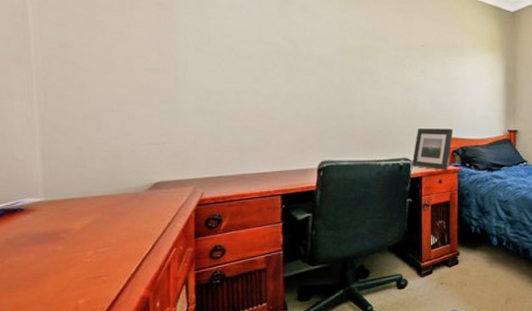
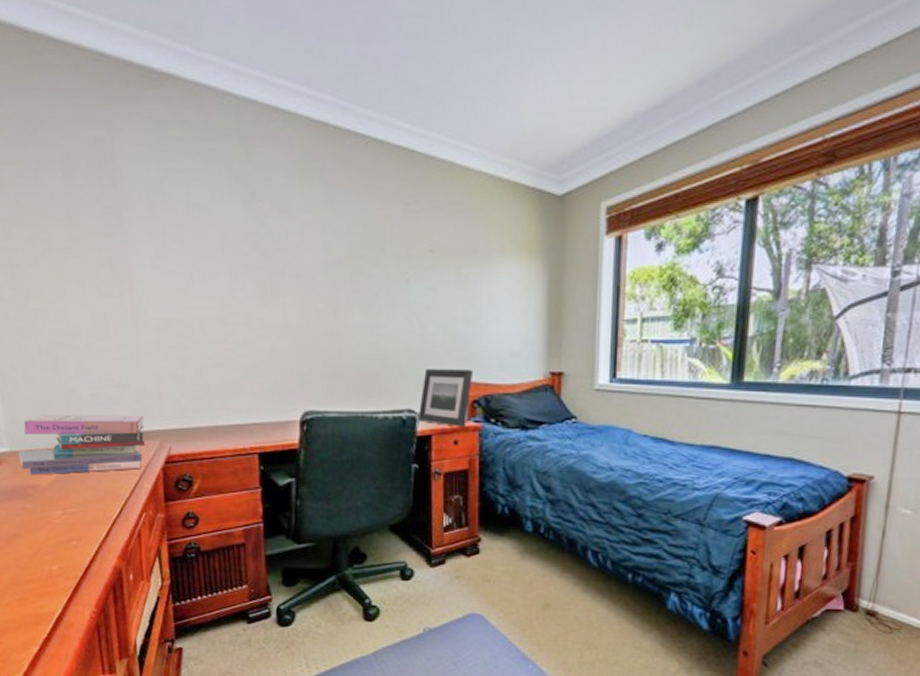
books: none [54,166,181,221] -> present [18,414,145,475]

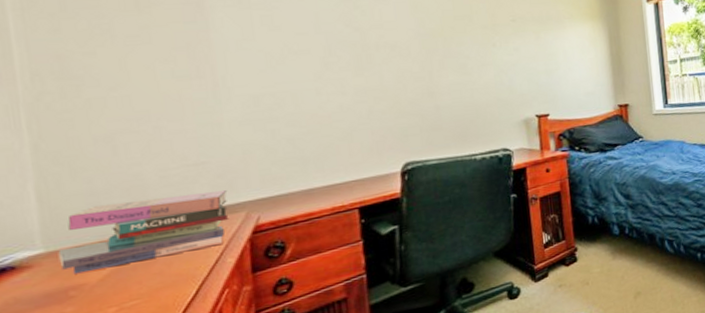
picture frame: present [417,368,474,427] -> none [512,110,557,158]

